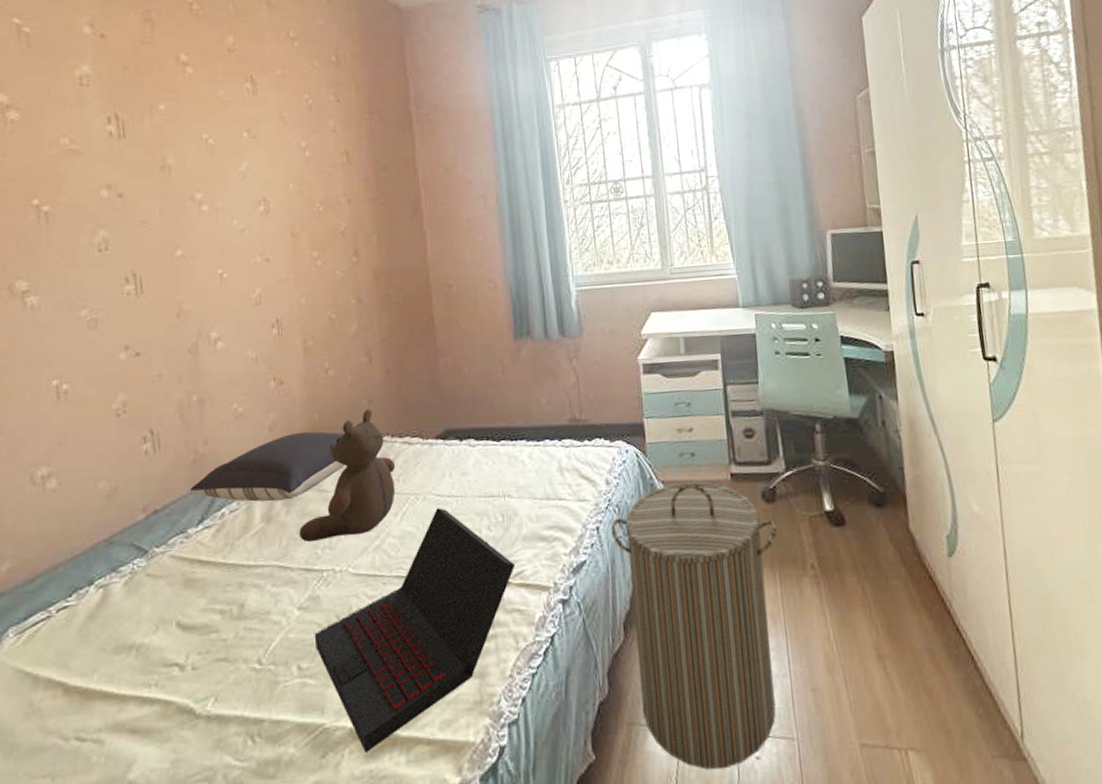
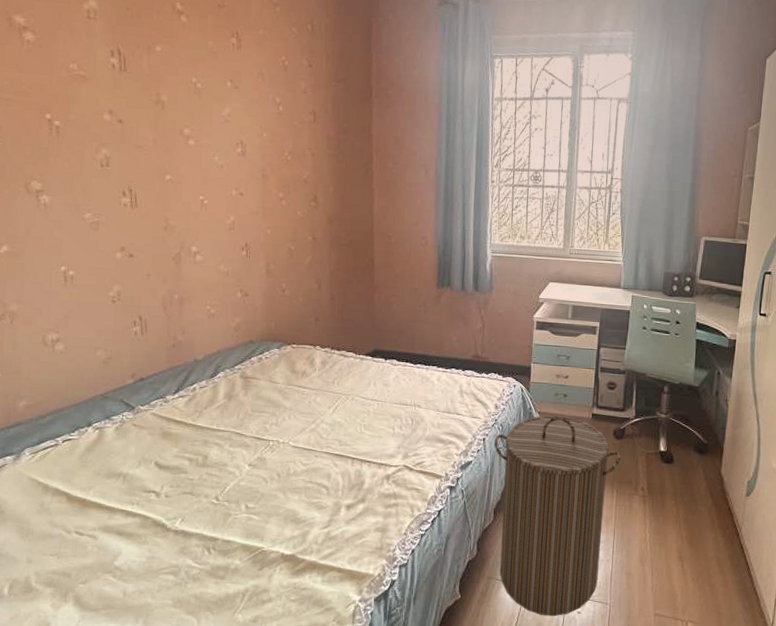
pillow: present [191,431,344,502] -> none [170,335,293,385]
teddy bear: present [299,409,396,543] -> none [253,325,333,419]
laptop: present [314,508,516,752] -> none [259,407,418,571]

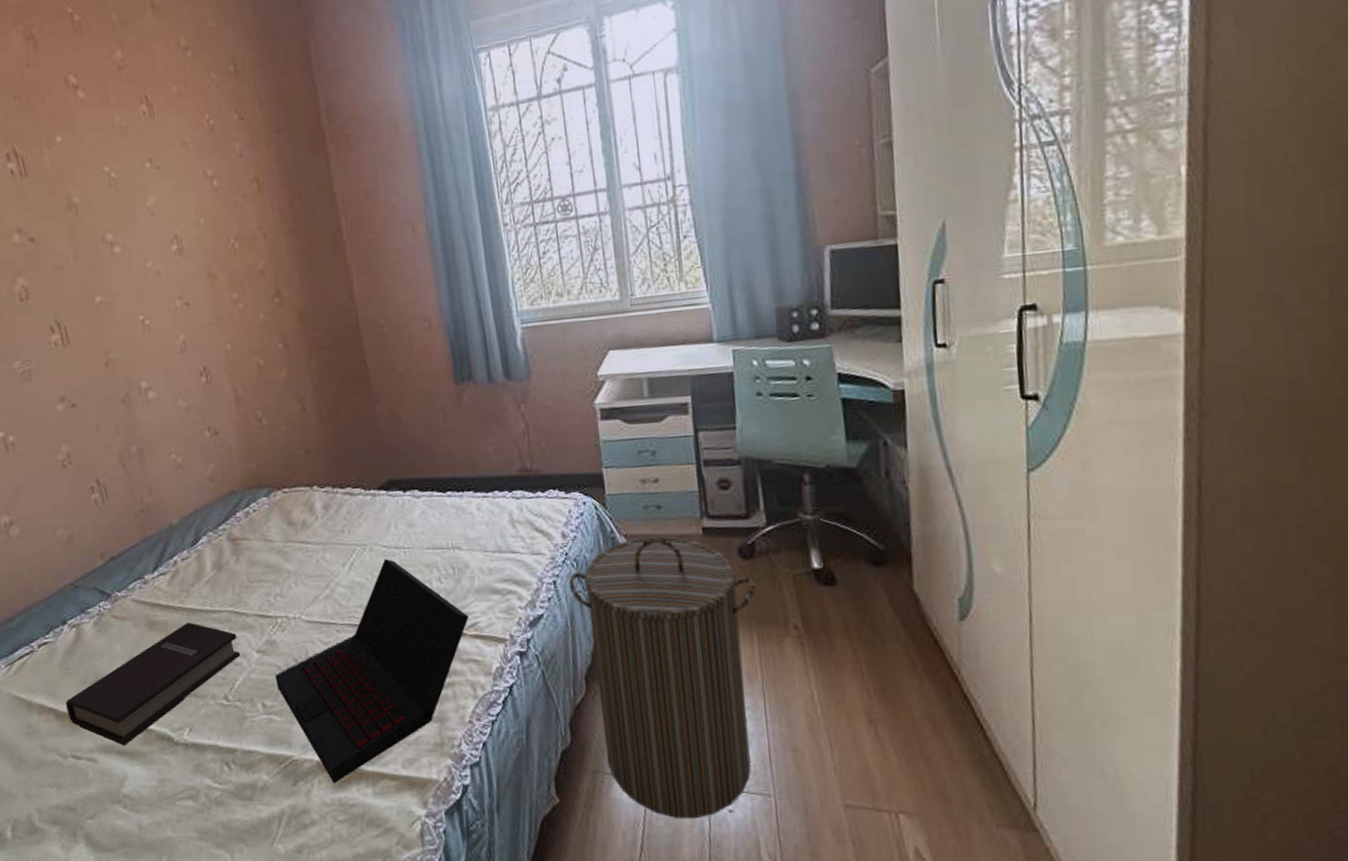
book: none [78,437,235,528] -> present [66,622,241,746]
laptop: none [259,407,418,571] -> present [275,559,469,783]

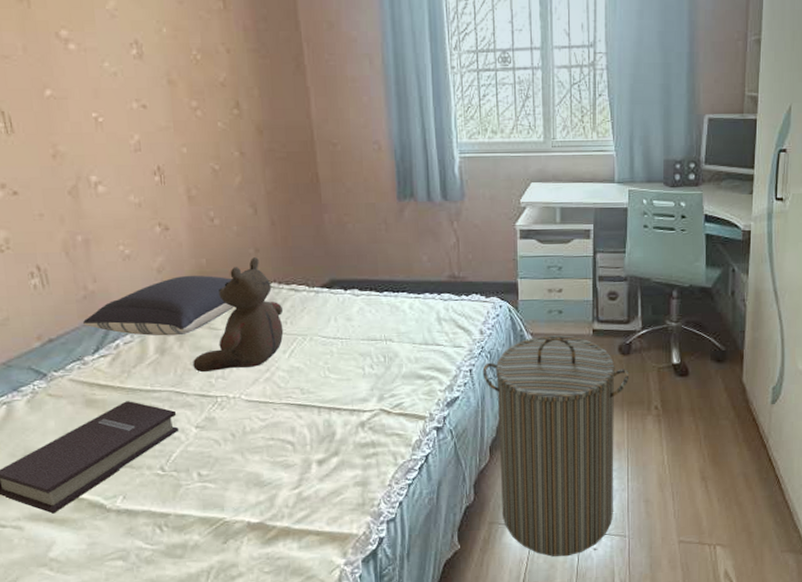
pillow: none [142,482,288,551] -> present [83,275,234,336]
teddy bear: none [250,459,342,590] -> present [193,257,284,373]
laptop: present [275,559,469,783] -> none [212,348,396,540]

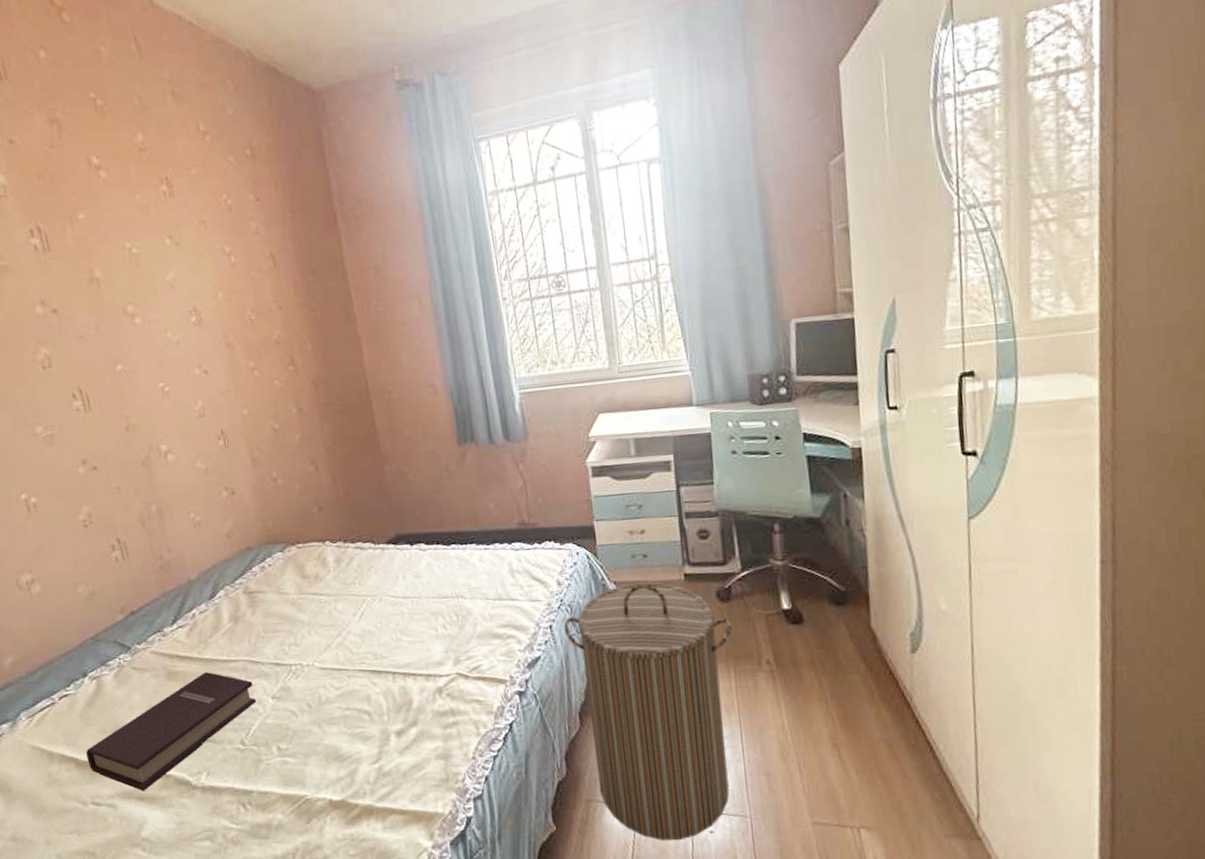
pillow: present [83,275,234,336] -> none [161,538,302,604]
teddy bear: present [193,257,284,373] -> none [265,516,353,640]

